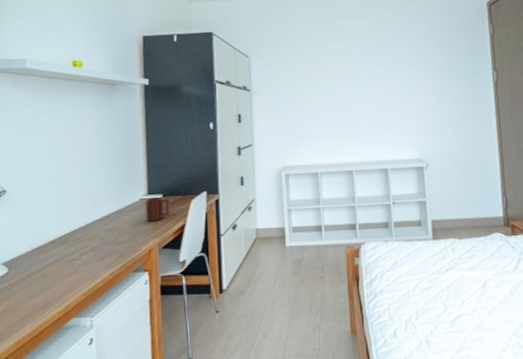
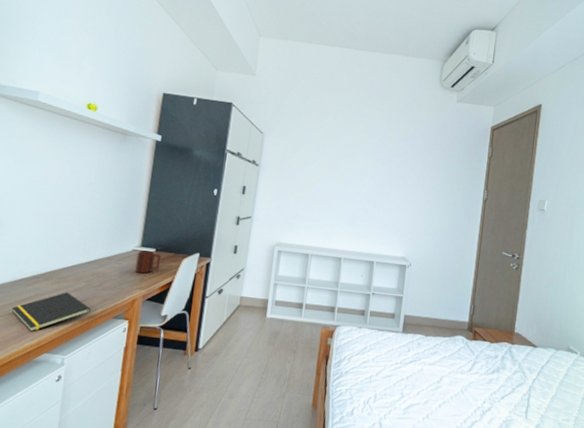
notepad: none [35,252,110,299] -> present [12,292,91,332]

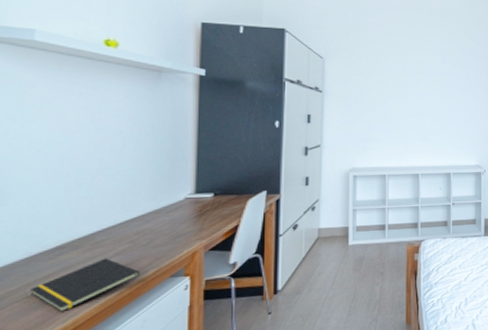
mug: present [135,250,161,274] -> none [191,195,221,223]

